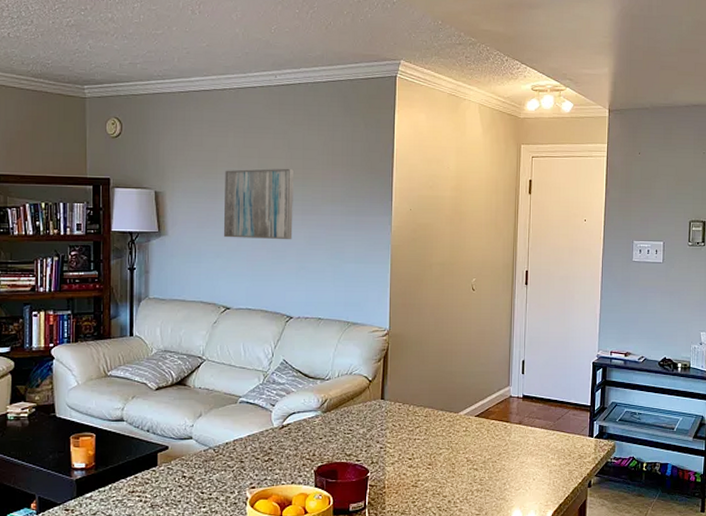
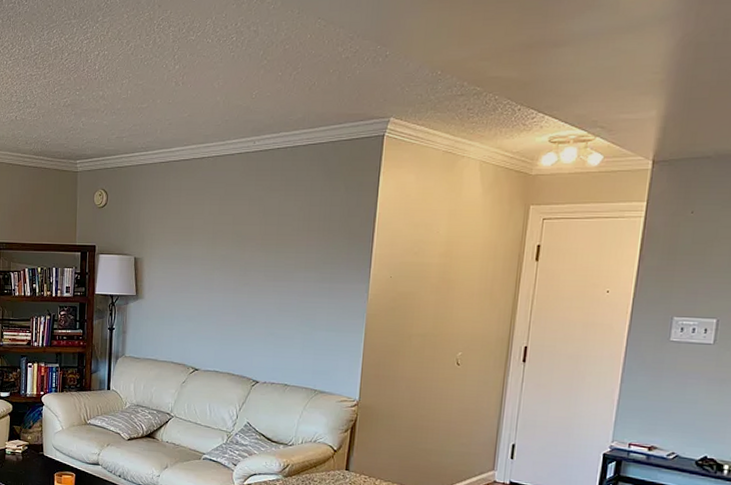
wall art: present [223,168,294,240] -> none [195,234,268,306]

